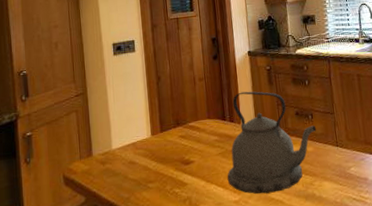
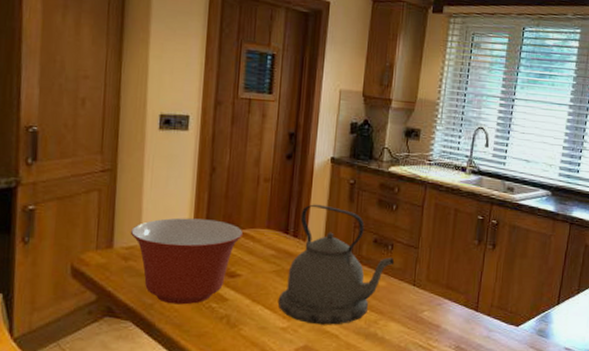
mixing bowl: none [103,119,190,196] -> present [130,217,244,305]

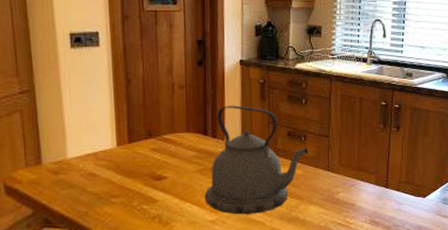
mixing bowl: present [130,217,244,305] -> none [56,129,165,210]

